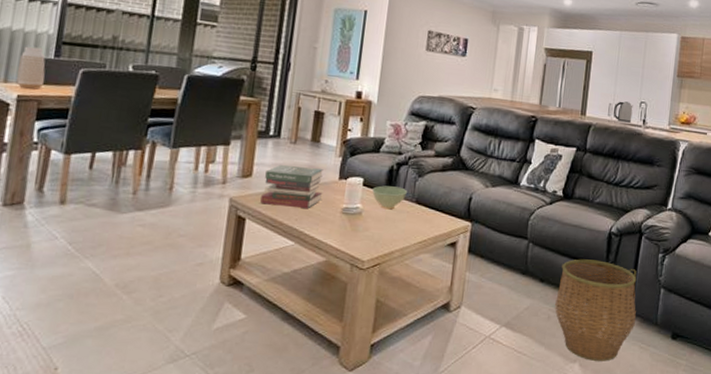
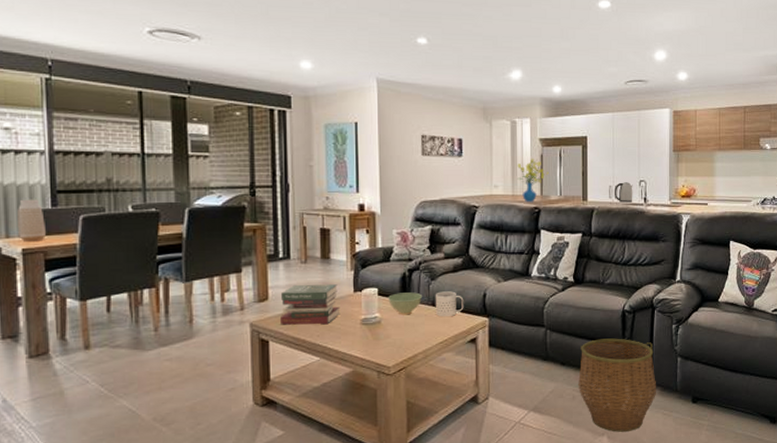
mug: none [418,189,449,217] -> present [435,291,464,318]
bouquet: none [518,67,550,111] -> present [517,159,549,203]

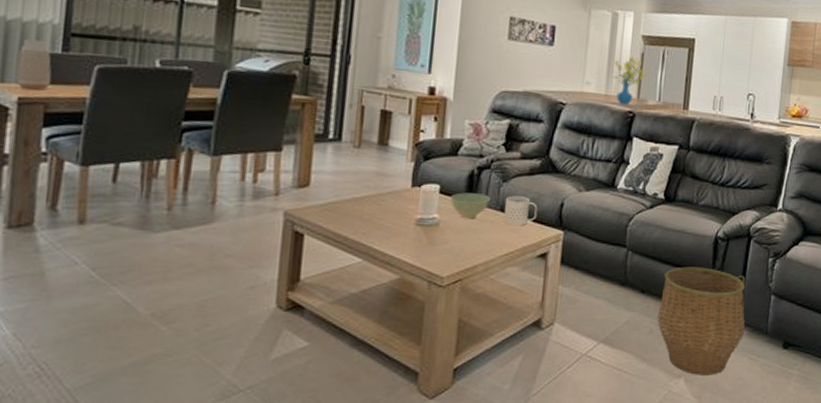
books: present [280,284,341,325] -> none [320,171,393,222]
kettle: present [615,182,633,202] -> none [719,93,740,117]

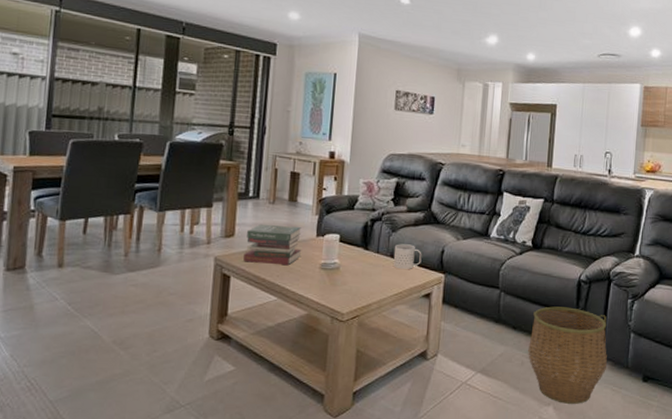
vase: present [16,39,52,91] -> none [12,120,38,161]
books: none [320,171,393,222] -> present [243,223,302,266]
bowl: present [450,192,490,220] -> none [348,241,382,264]
bouquet: present [613,57,649,106] -> none [485,122,516,165]

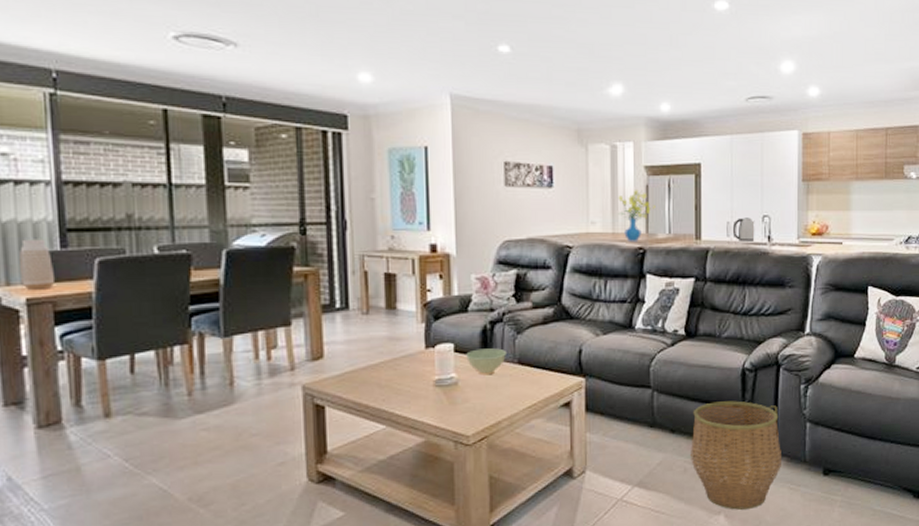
vase: none [12,120,38,161] -> present [19,239,56,290]
books: present [243,223,302,266] -> none [338,339,410,388]
bowl: none [348,241,382,264] -> present [466,348,506,376]
mug: present [393,244,422,270] -> none [521,347,556,378]
bouquet: none [485,122,516,165] -> present [618,190,655,242]
kettle: none [579,152,599,173] -> present [733,218,755,242]

